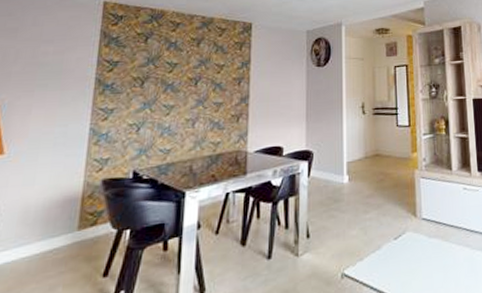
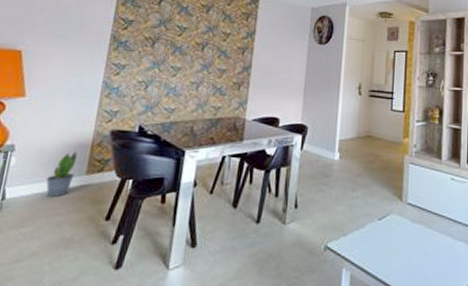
potted plant: none [32,206,67,261] -> present [45,151,78,198]

